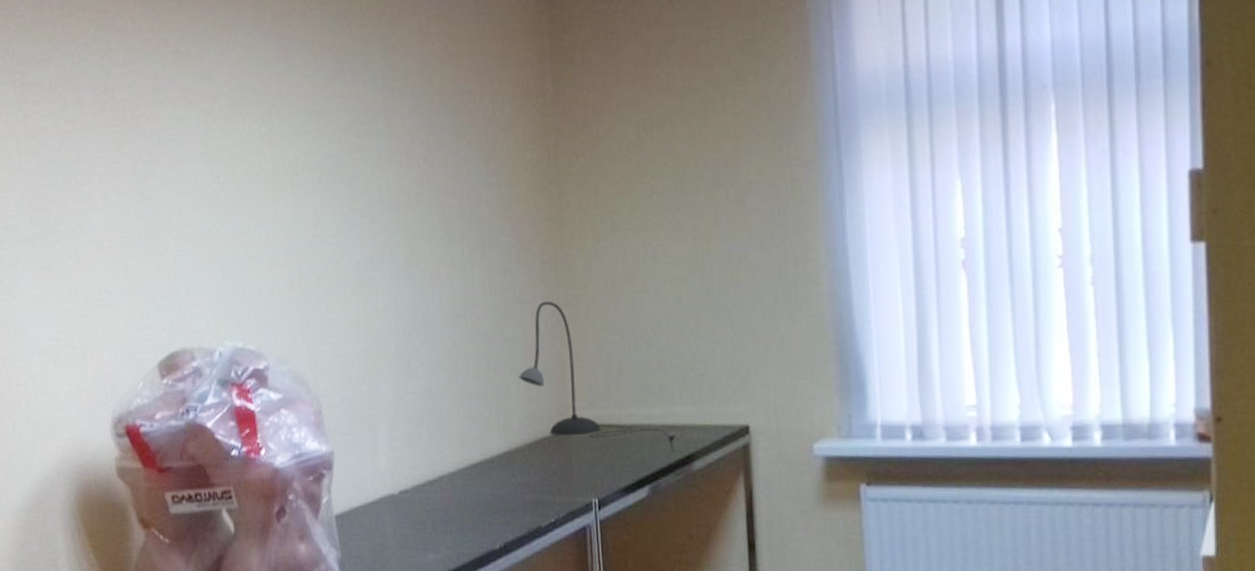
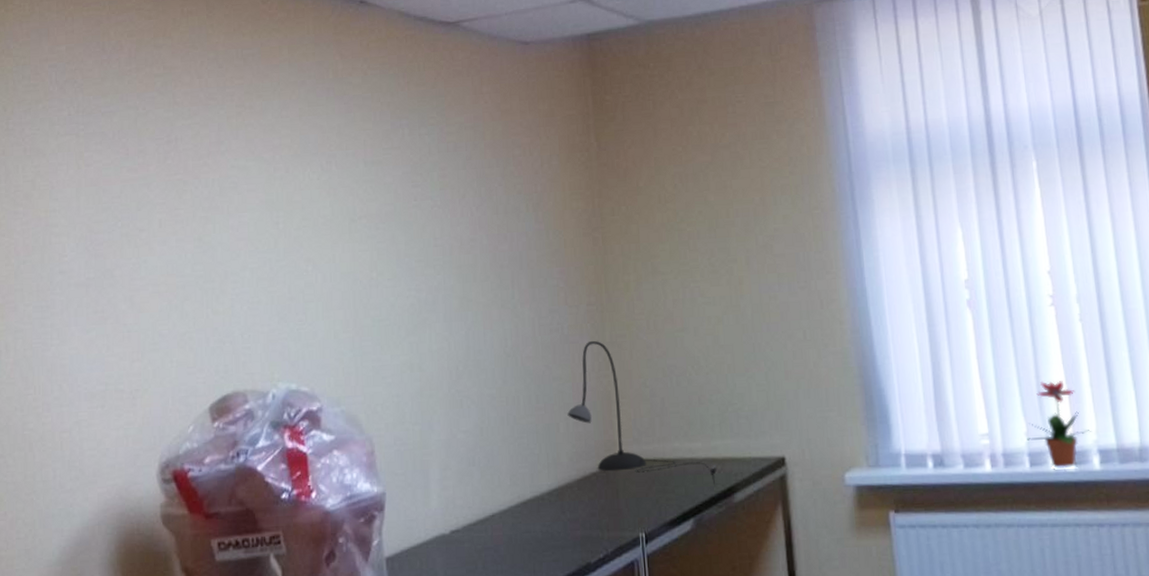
potted flower: none [1019,349,1095,445] -> present [1027,380,1092,469]

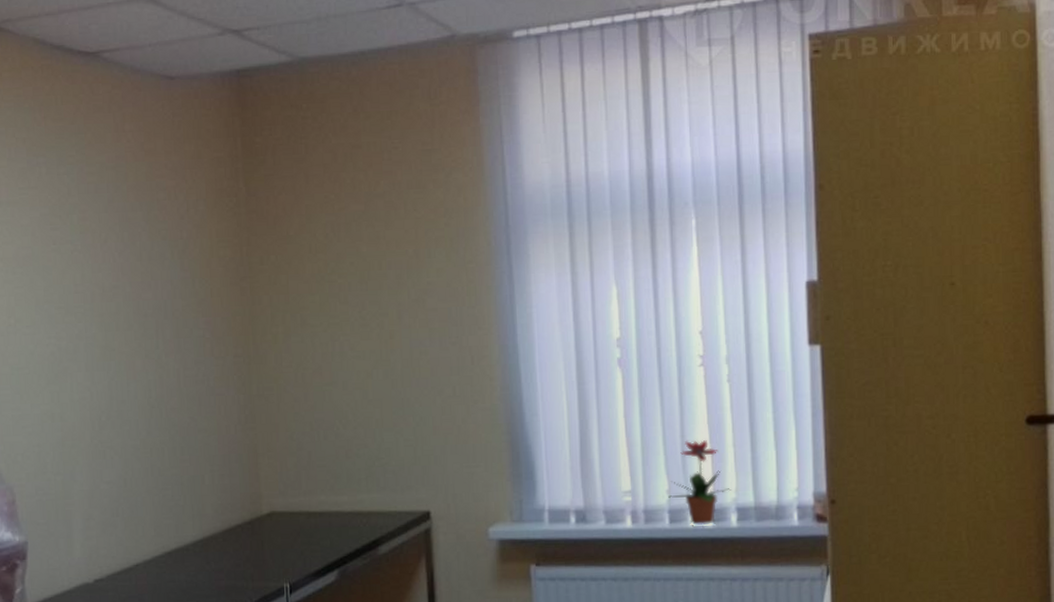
desk lamp: present [567,340,717,485] -> none [213,392,362,538]

